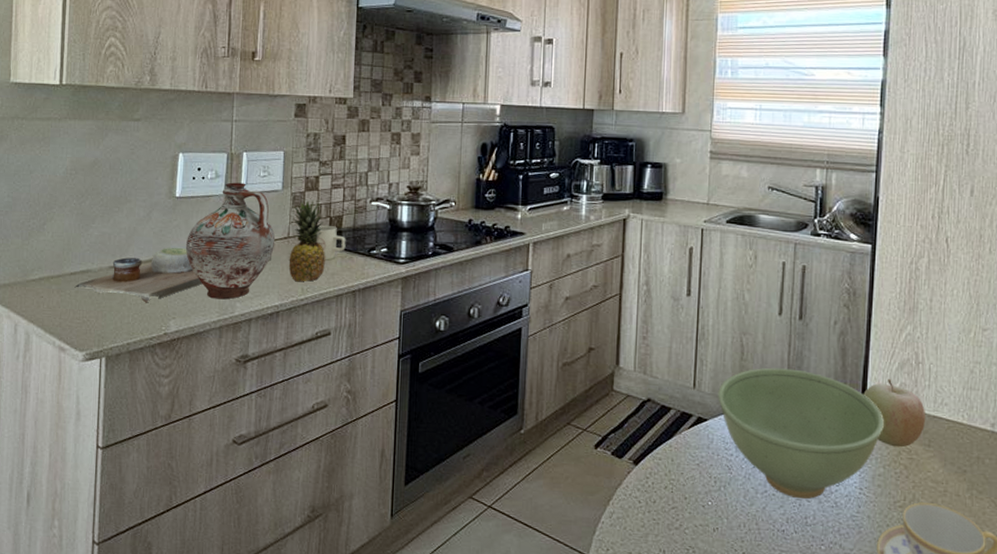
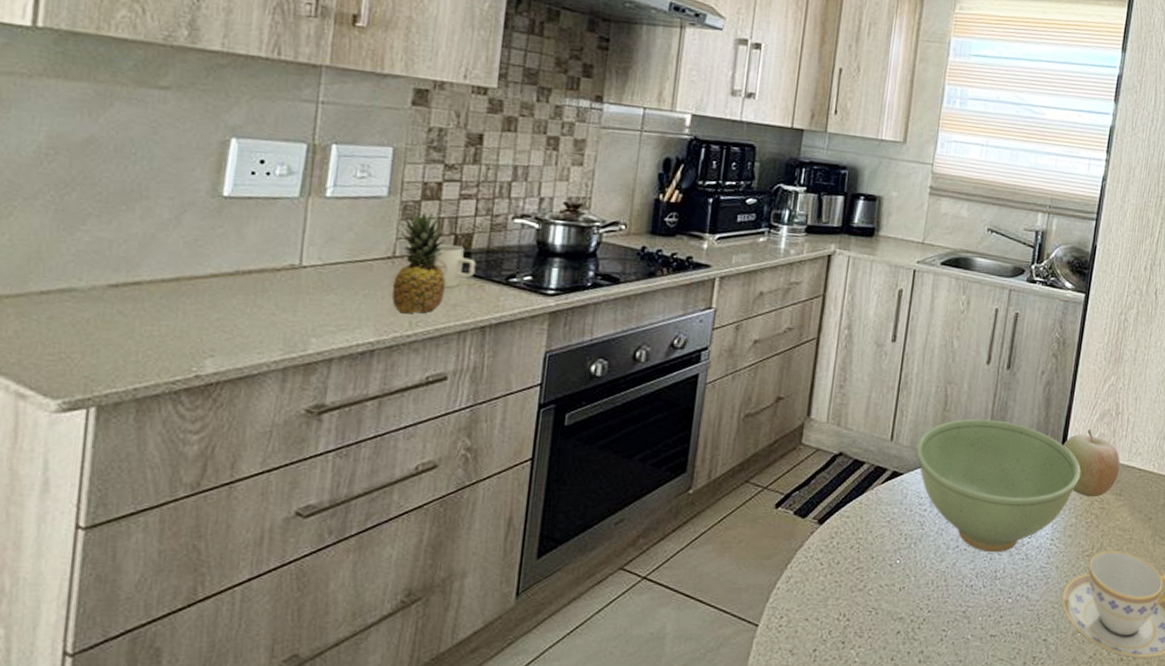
cutting board: present [74,247,271,303] -> none [46,262,367,336]
ceramic jug: present [185,182,276,300] -> none [235,182,374,333]

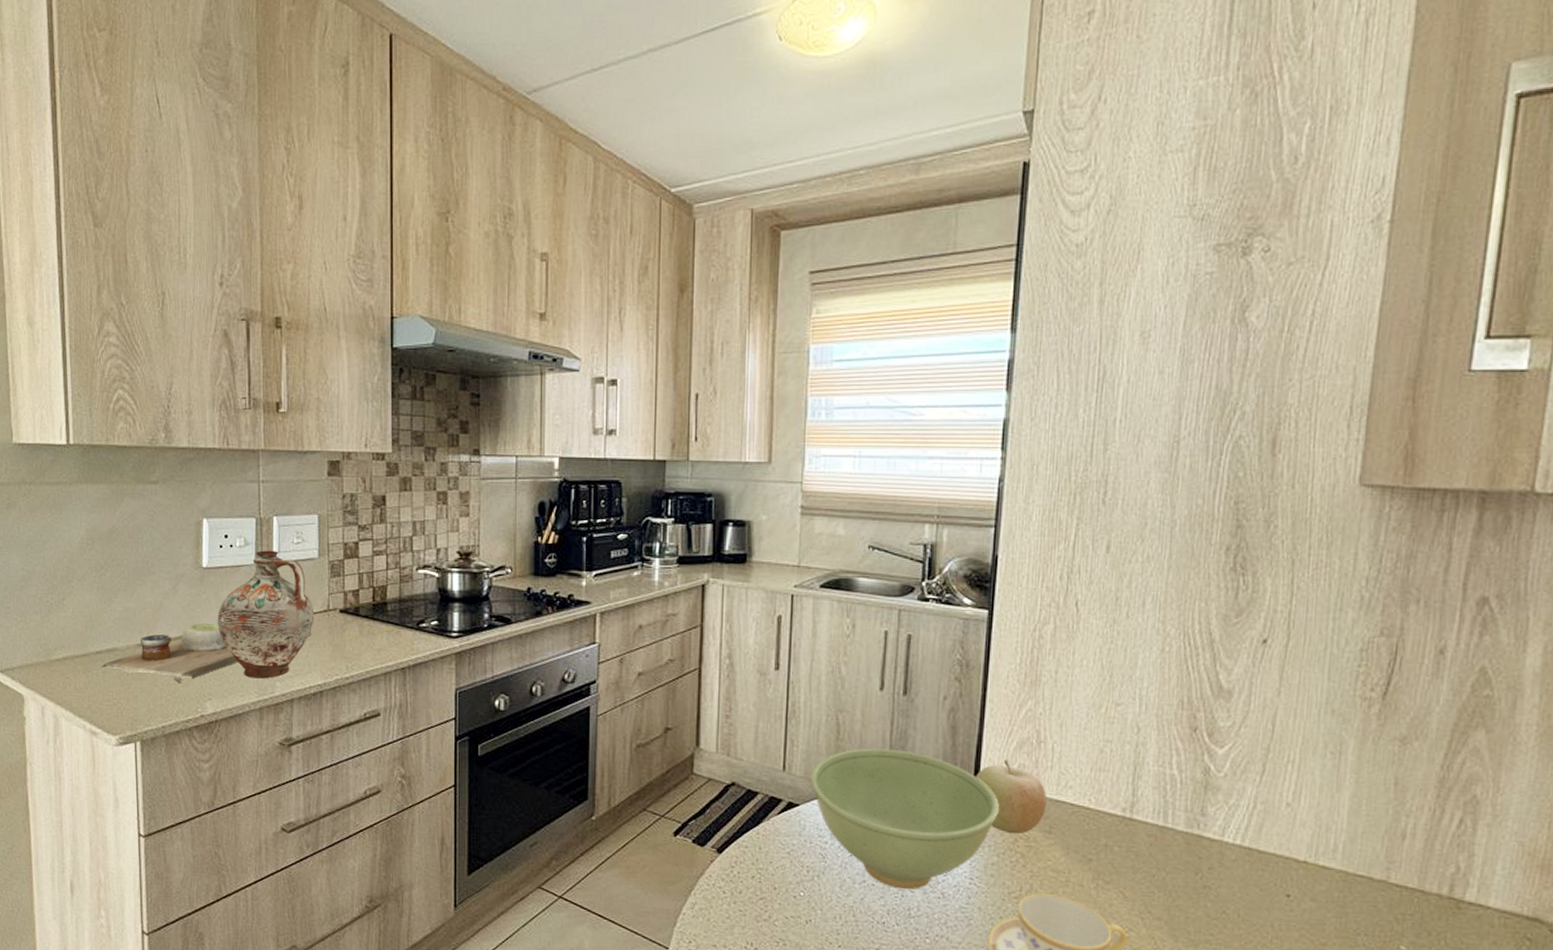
cutting board: none [46,262,367,336] -> present [101,622,311,683]
ceramic jug: none [235,182,374,333] -> present [217,550,315,679]
fruit: present [391,211,446,314] -> none [330,569,370,659]
mug: present [434,244,476,288] -> none [359,597,392,635]

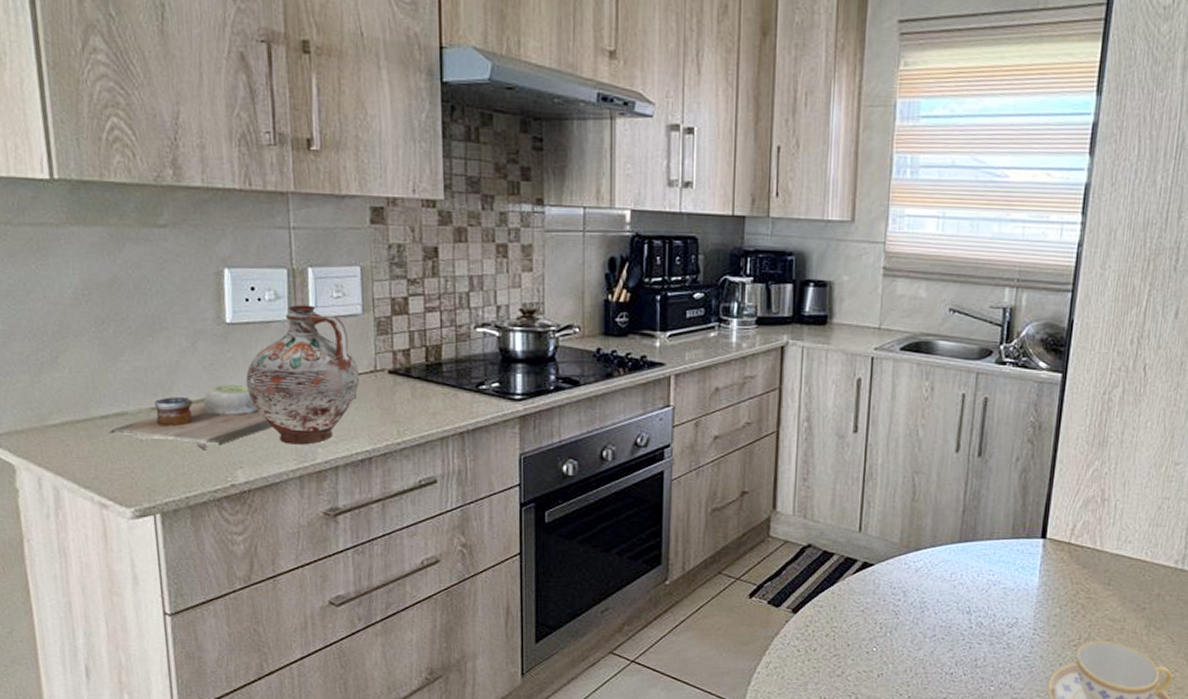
bowl: present [810,748,999,889] -> none [886,508,1064,641]
fruit: present [975,760,1048,835] -> none [1043,517,1108,587]

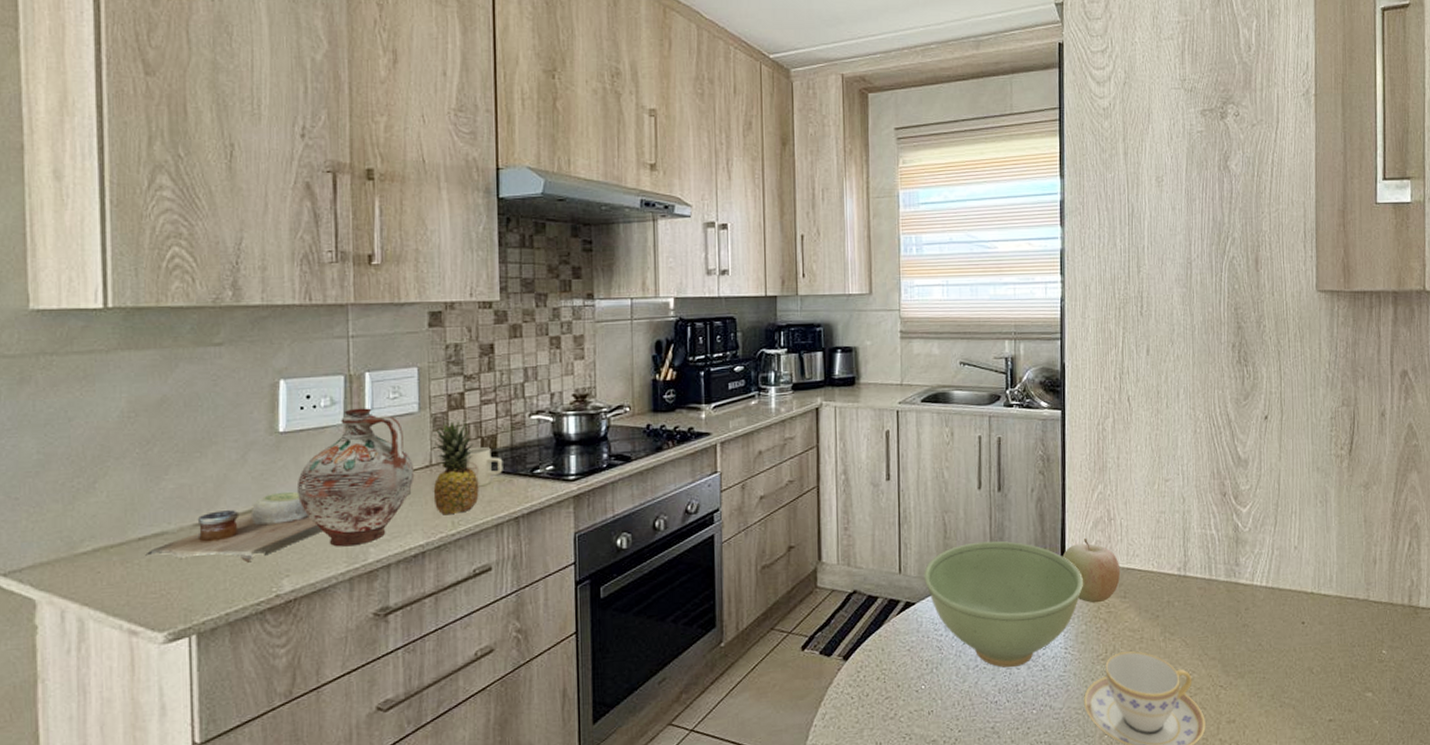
fruit: none [378,326,424,423] -> present [433,421,479,515]
mug: none [411,357,448,398] -> present [466,447,503,487]
bowl: none [886,508,1064,641] -> present [924,540,1083,668]
fruit: none [1043,517,1108,587] -> present [1062,538,1121,603]

